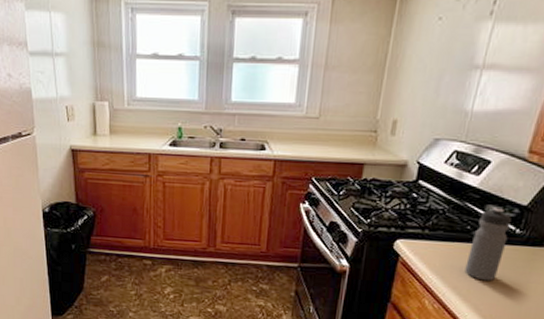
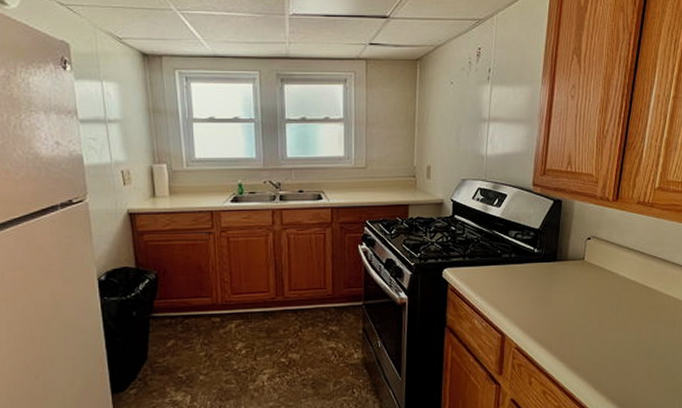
water bottle: present [464,208,512,281] -> none [502,233,530,296]

